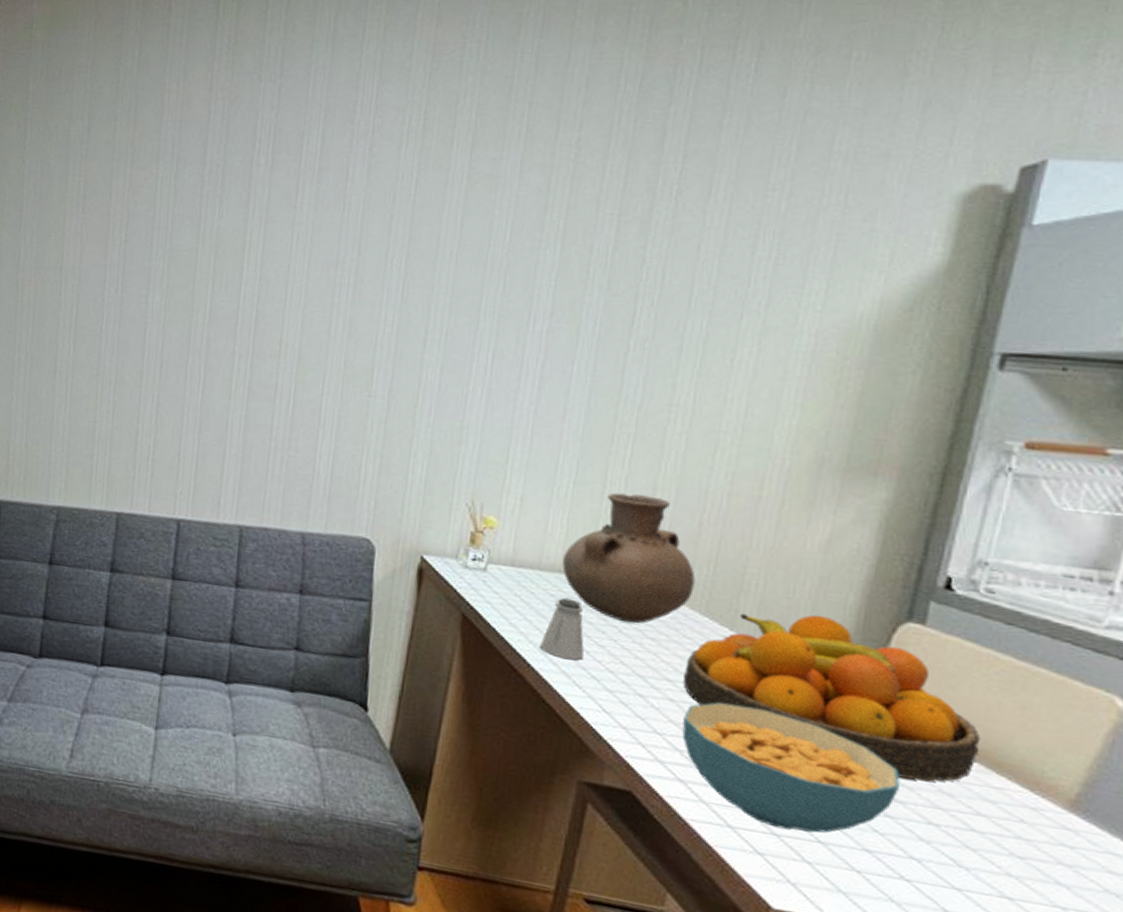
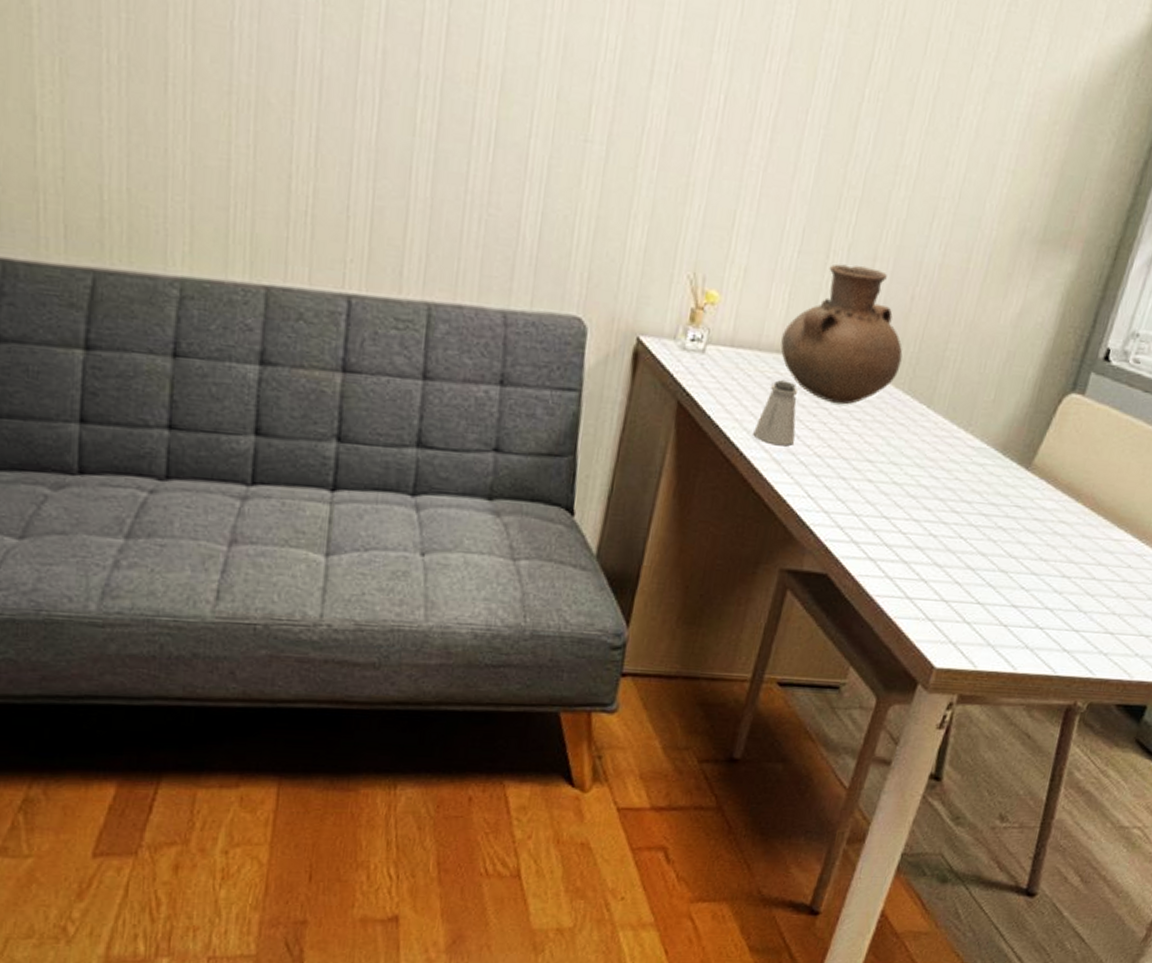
cereal bowl: present [682,702,900,833] -> none [876,480,1047,596]
fruit bowl: present [683,613,981,782] -> none [882,389,1111,540]

